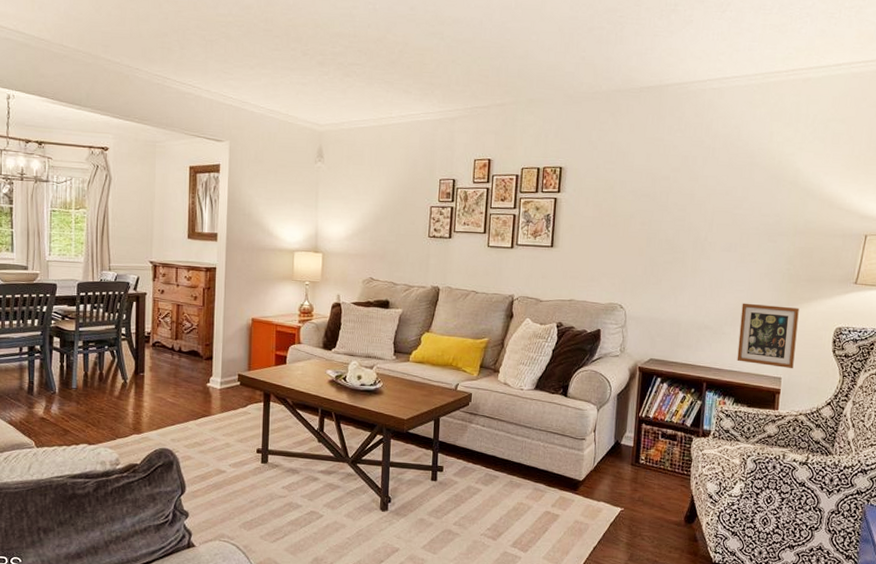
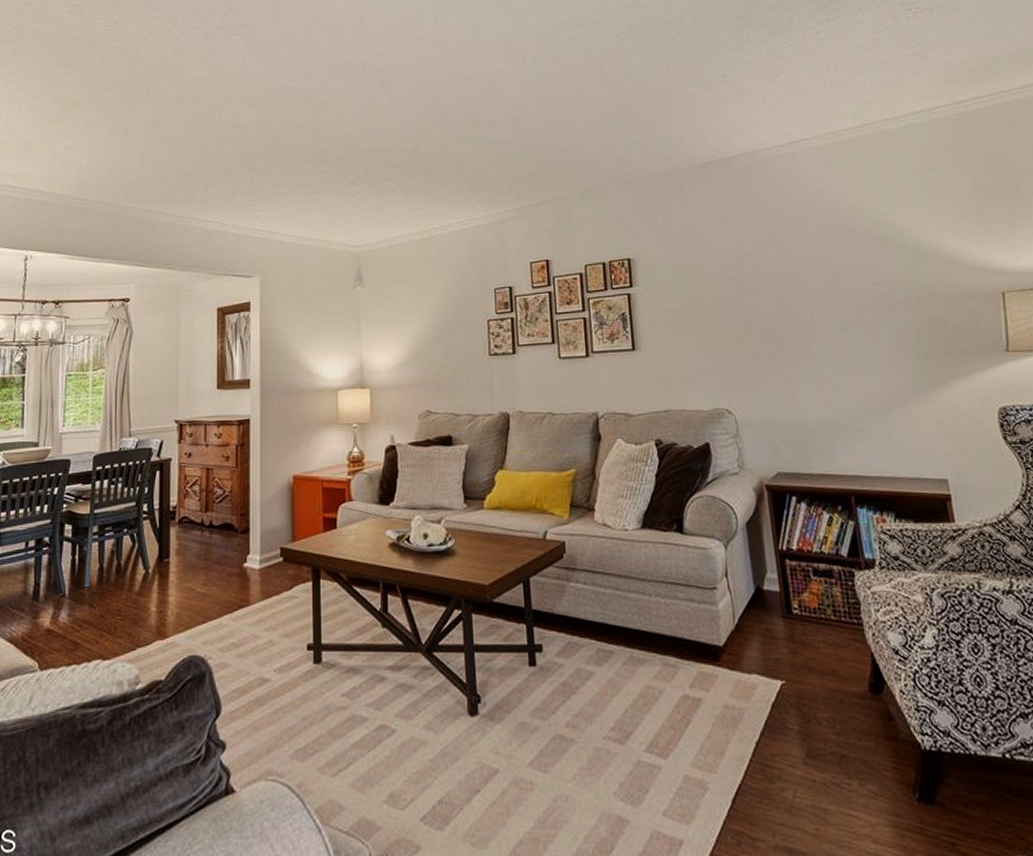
picture frame: present [737,303,799,368] -> none [875,388,960,466]

